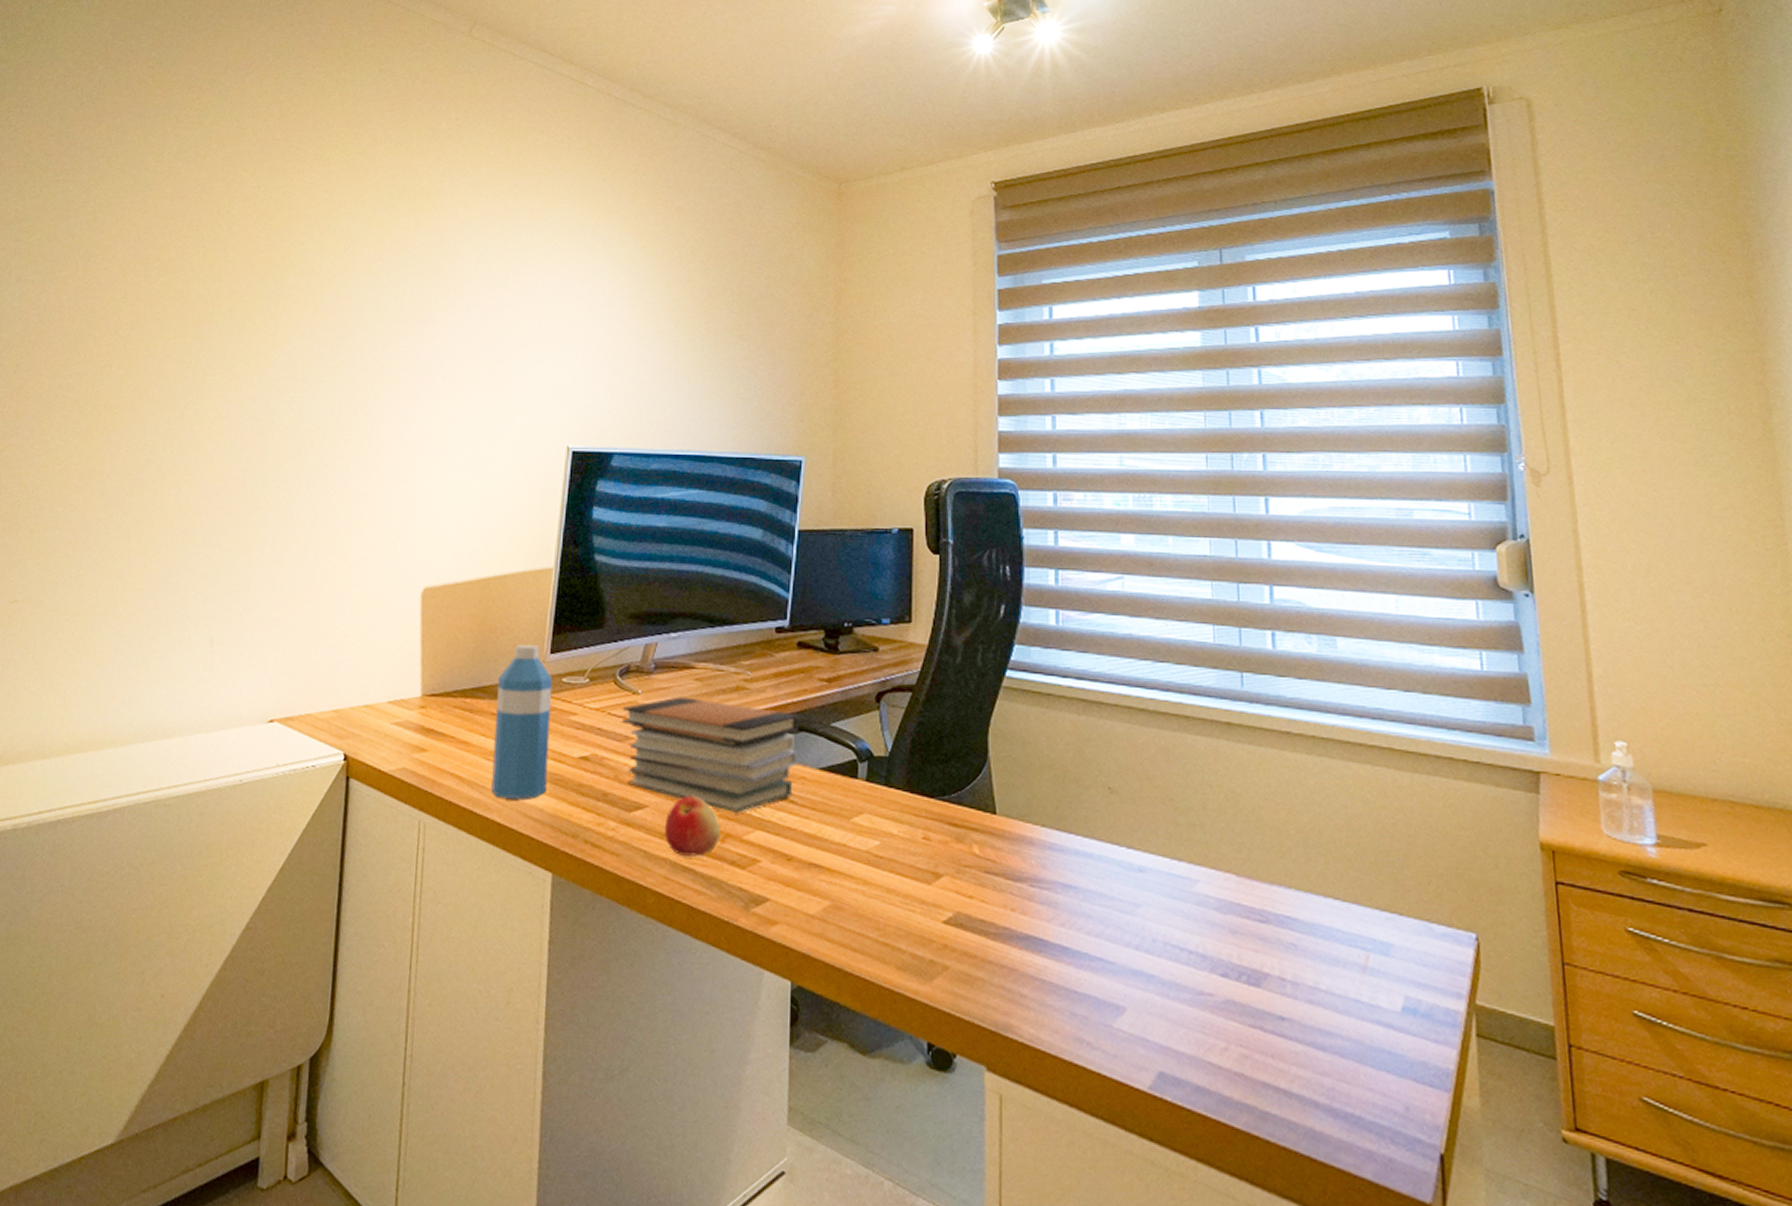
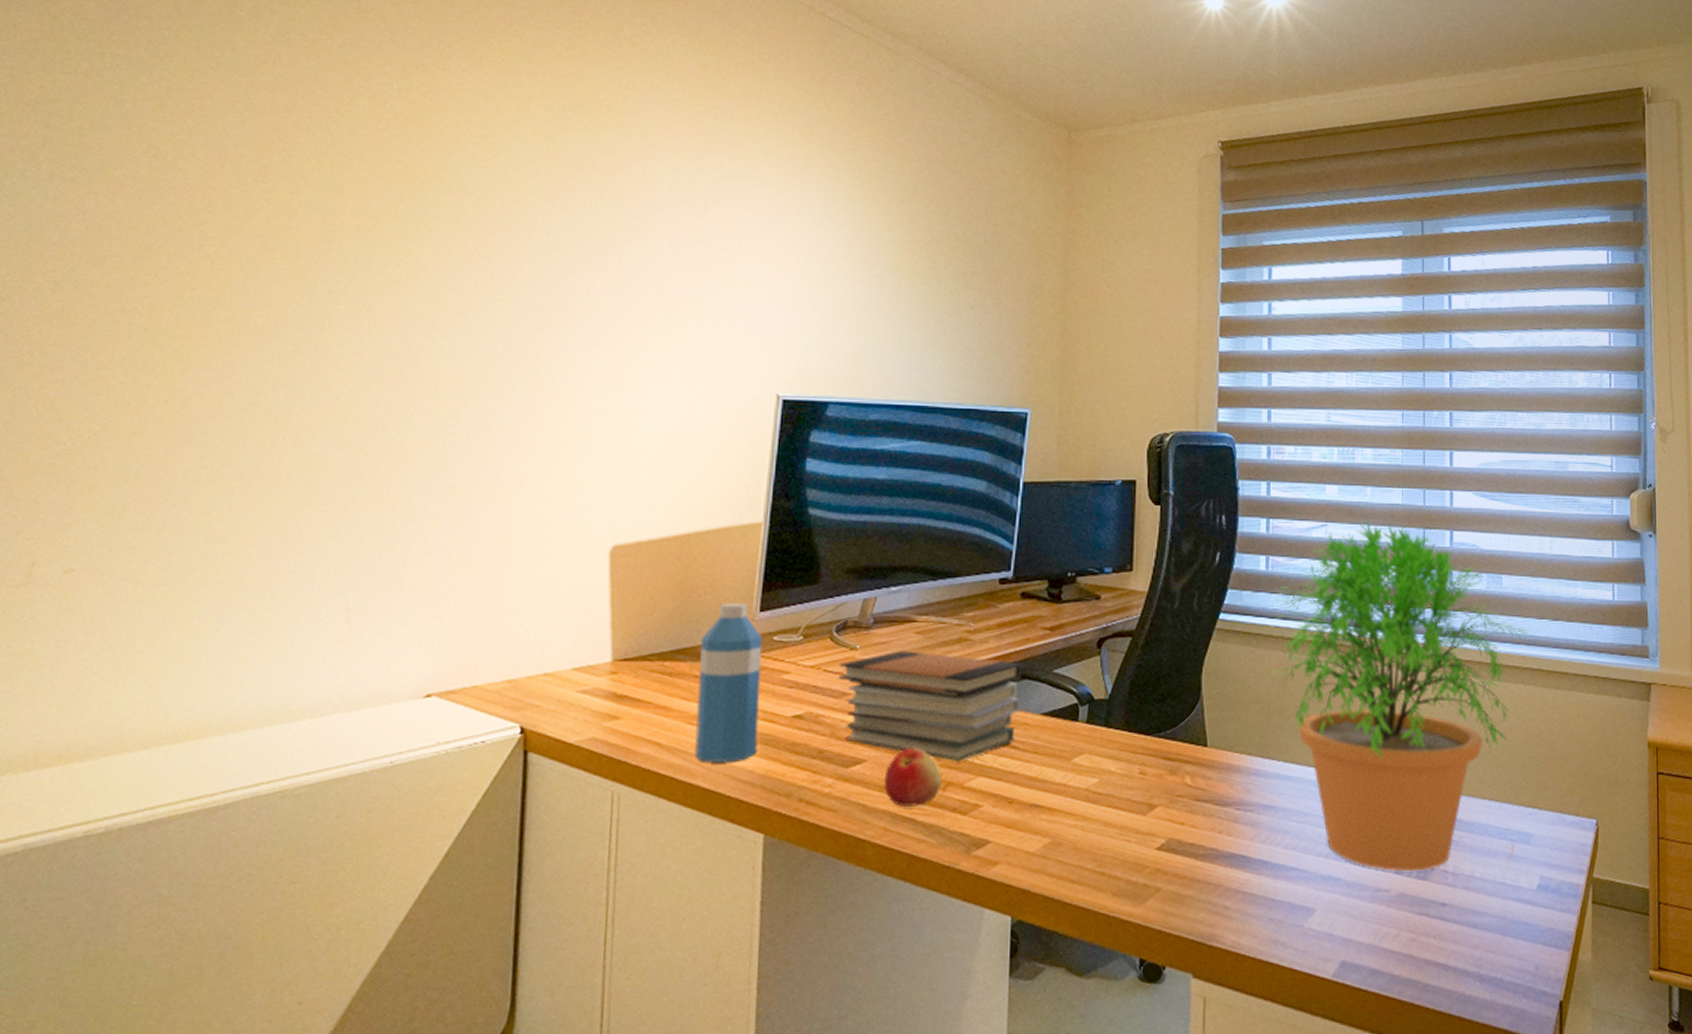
potted plant: none [1067,571,1375,976] -> present [1273,519,1530,872]

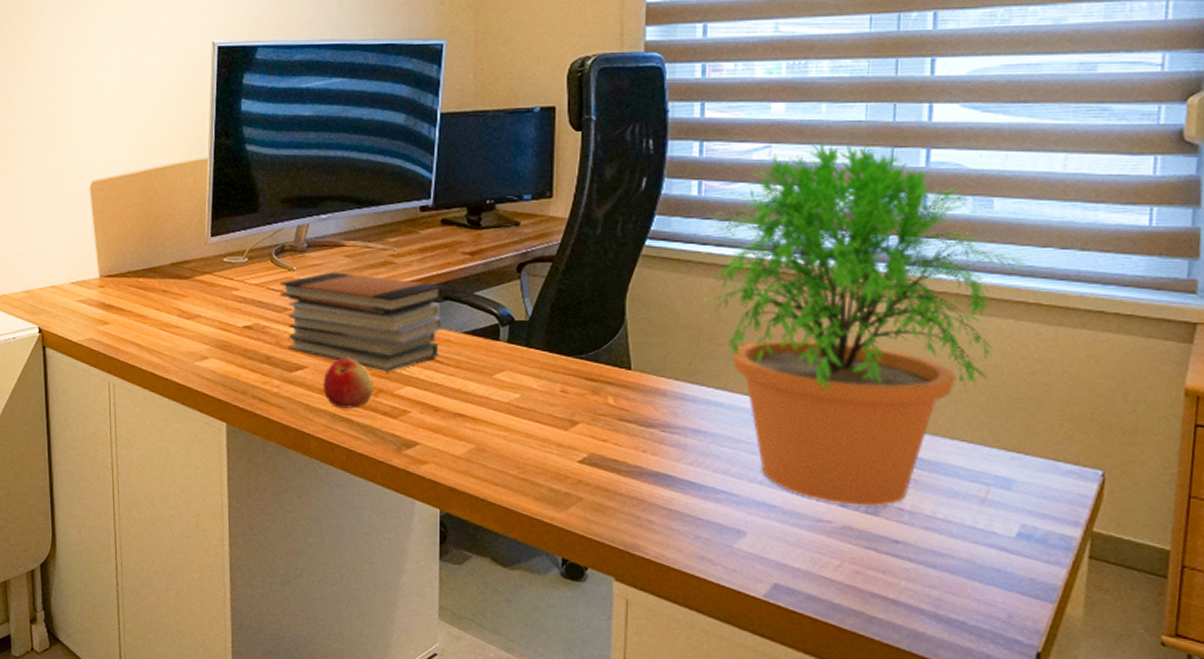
water bottle: present [695,603,763,762] -> none [166,230,217,363]

